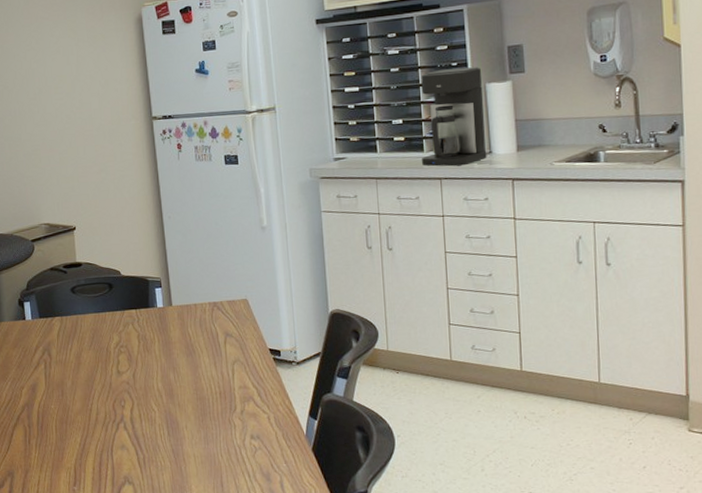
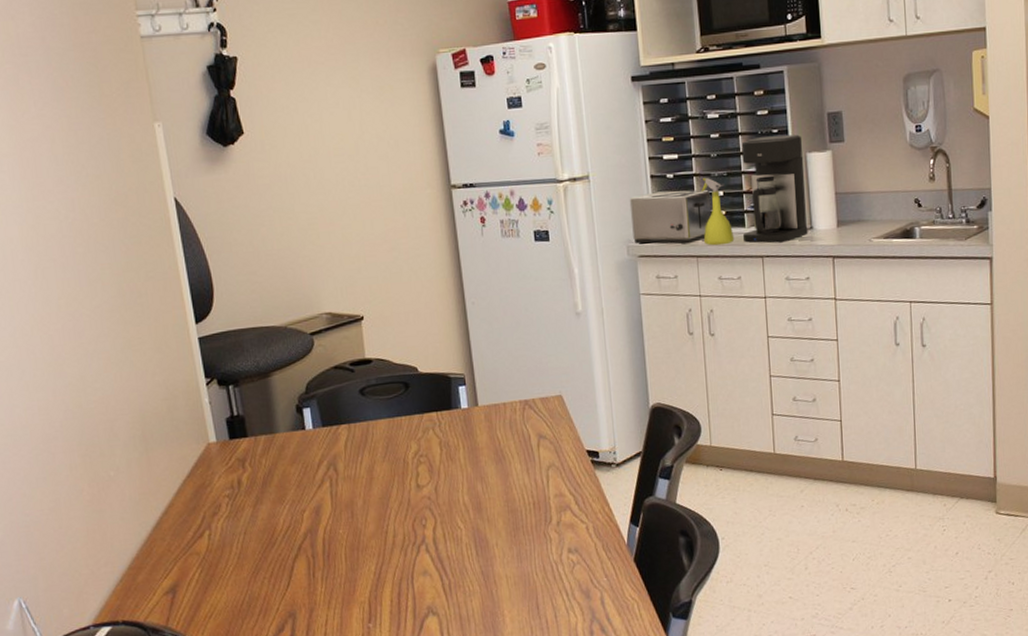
toaster: none [312,118,391,168] -> present [629,189,712,245]
spray bottle: none [381,107,413,169] -> present [701,177,735,246]

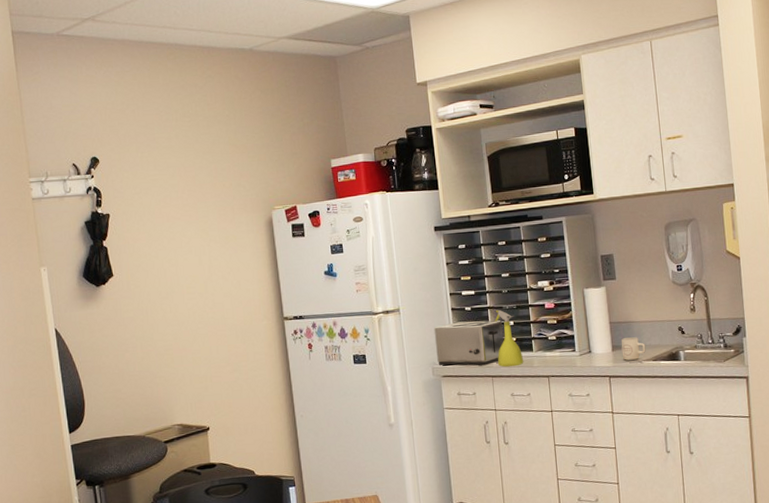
coffee maker: present [741,134,808,244] -> none [528,273,587,366]
mug: none [847,210,876,238] -> present [621,337,646,360]

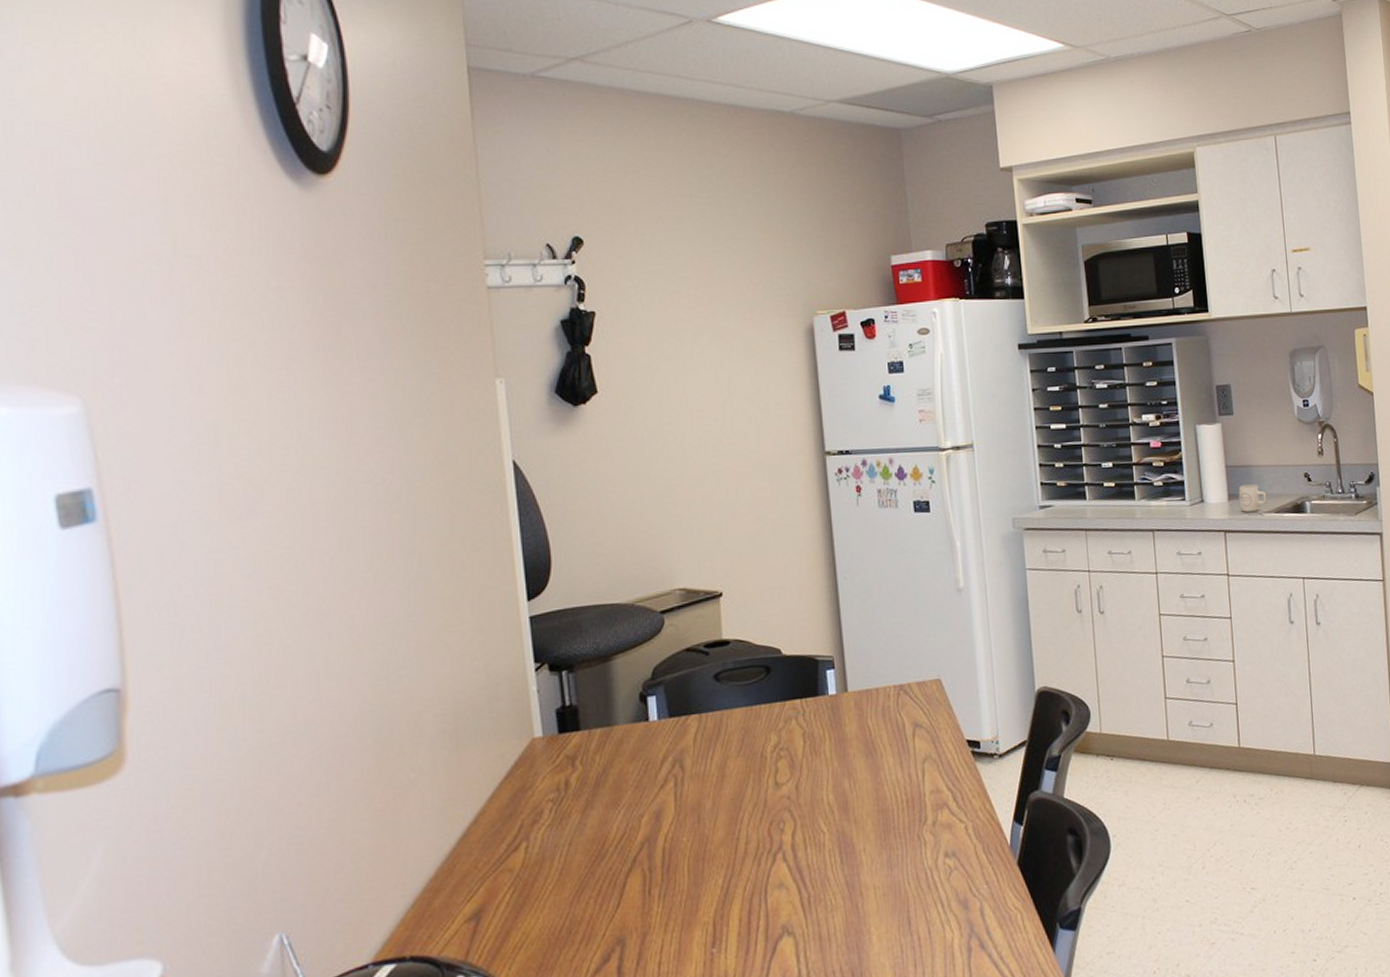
toaster: present [433,320,504,367] -> none [1015,460,1101,517]
spray bottle: present [495,309,524,368] -> none [1090,448,1124,519]

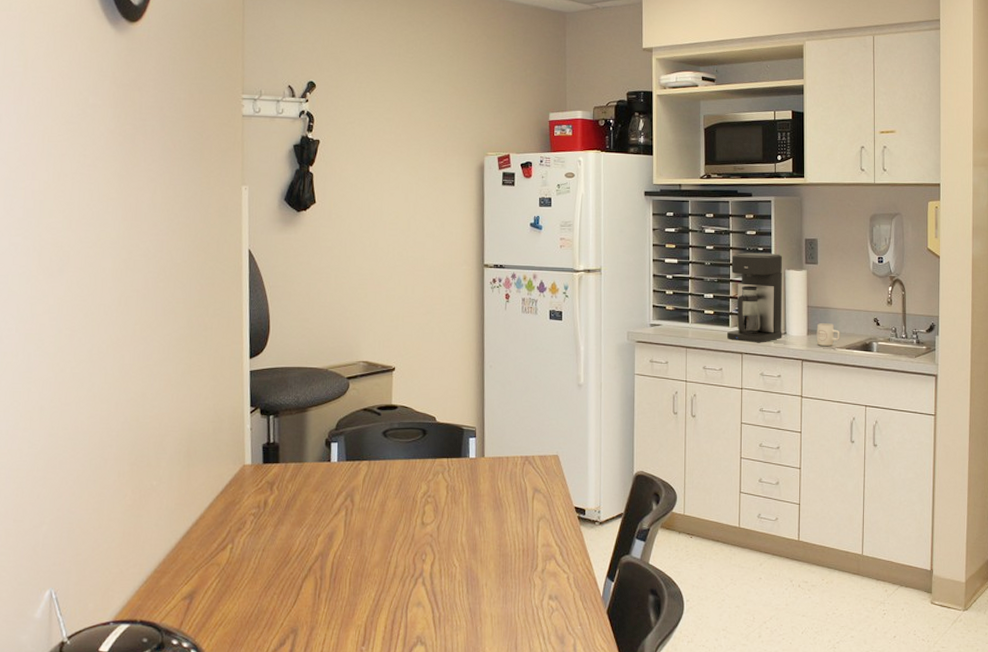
coffee maker: none [1130,406,1199,517] -> present [726,252,783,343]

